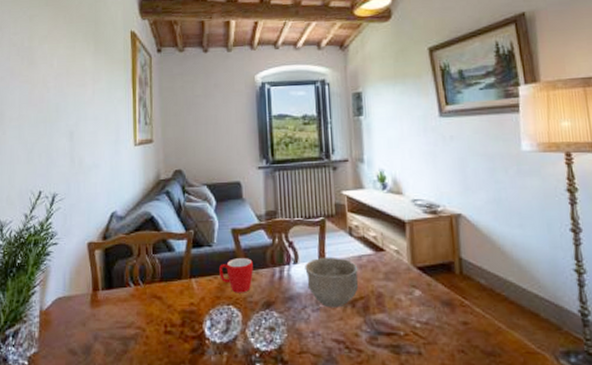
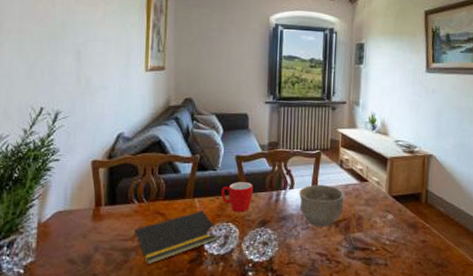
notepad: none [130,292,223,356] -> present [132,210,221,265]

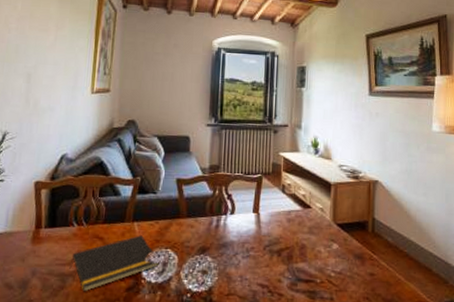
mug: present [220,182,253,213] -> none [160,206,193,238]
bowl: present [299,184,344,227] -> none [240,210,287,256]

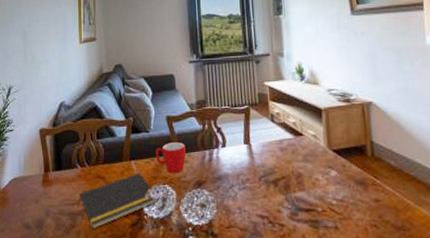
mug: none [160,206,193,238] -> present [155,142,186,174]

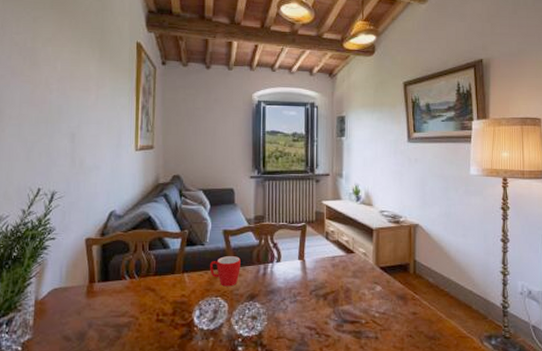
notepad: present [78,173,159,229] -> none [124,285,210,341]

